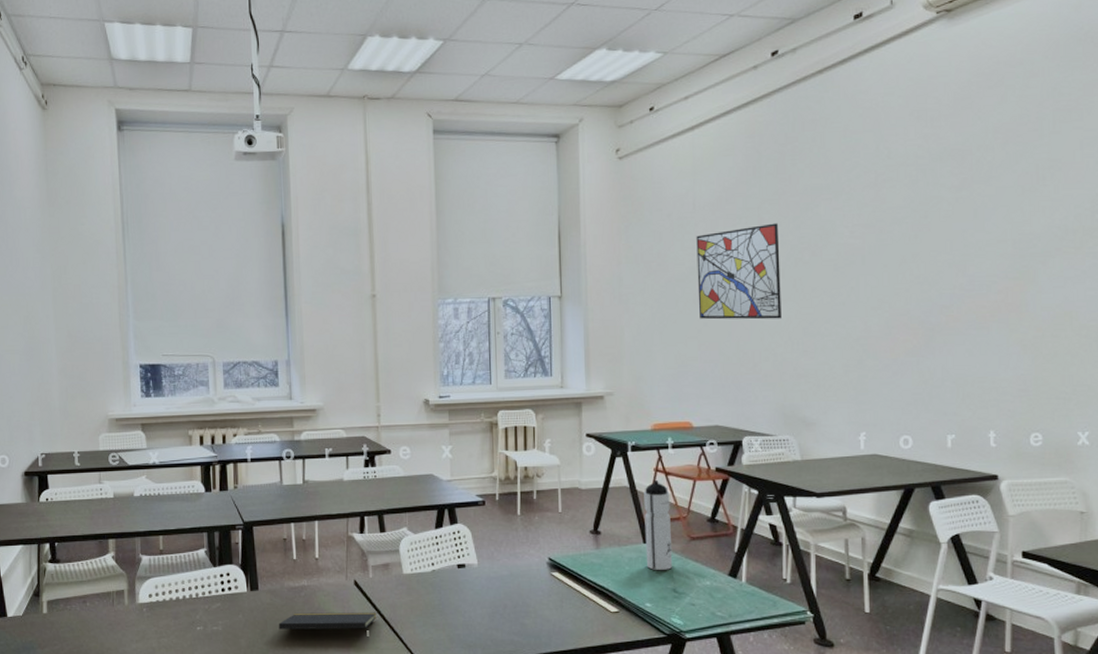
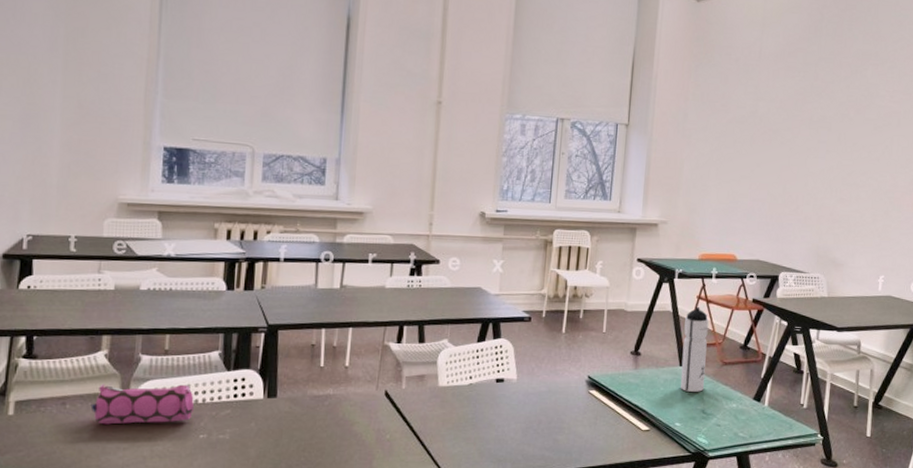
pencil case: none [106,581,189,620] -> present [90,384,194,425]
notepad: present [278,612,377,640] -> none [295,422,406,453]
wall art: present [696,223,781,320] -> none [754,80,831,167]

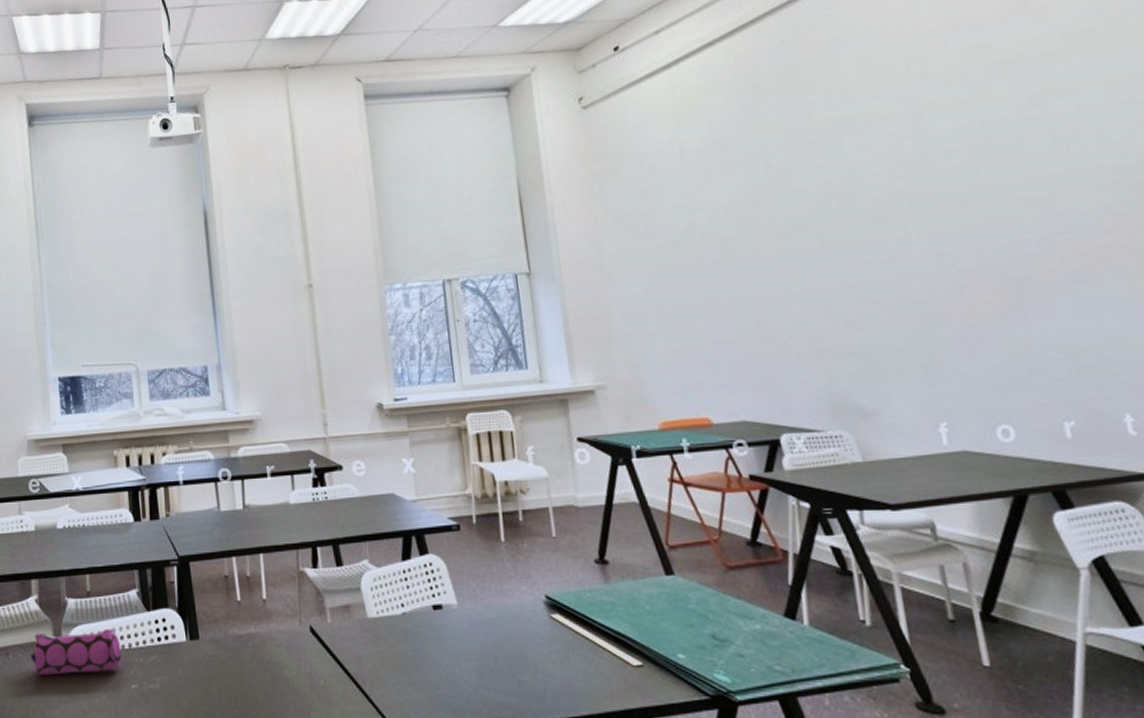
water bottle: present [680,306,709,392] -> none [658,492,708,610]

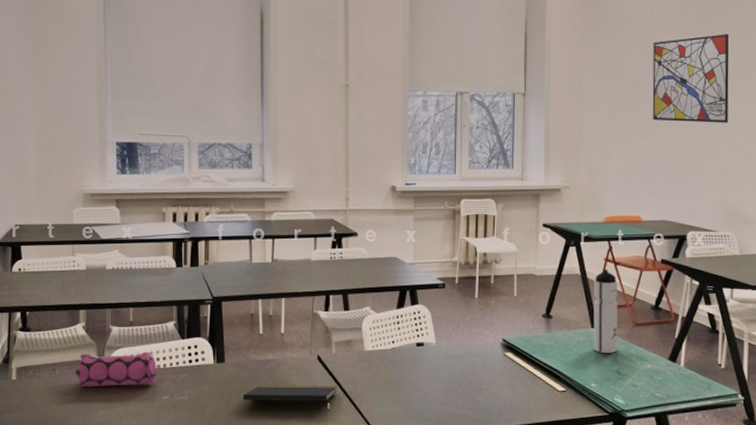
notepad: none [224,666,340,702] -> present [243,385,338,412]
water bottle: none [658,492,708,610] -> present [593,268,618,353]
wall art: none [688,168,812,290] -> present [652,34,729,123]

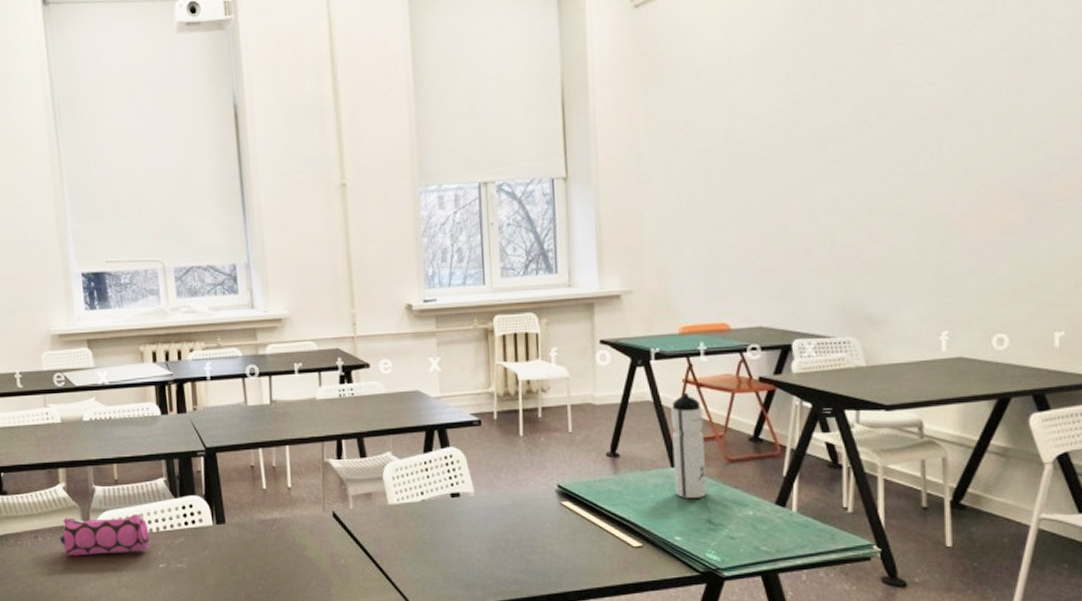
notepad: present [243,385,338,412] -> none [249,547,360,579]
wall art: present [652,34,729,123] -> none [733,77,841,199]

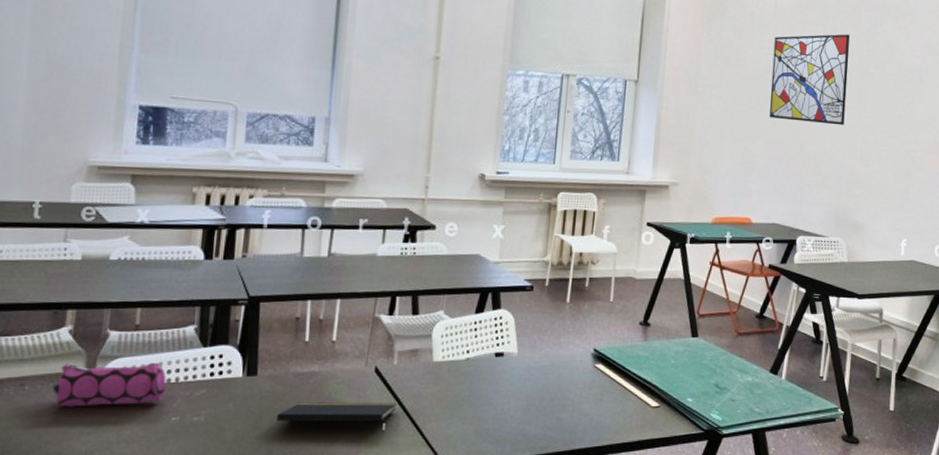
notepad: none [249,547,360,579] -> present [276,402,397,434]
water bottle: present [671,392,707,498] -> none [692,273,723,365]
wall art: none [733,77,841,199] -> present [770,34,850,125]

